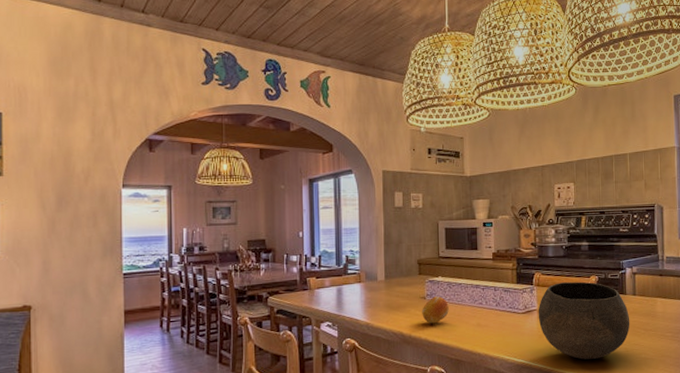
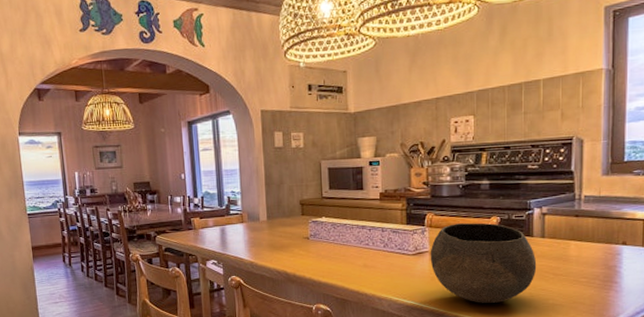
fruit: present [422,296,449,324] -> none [306,237,334,264]

